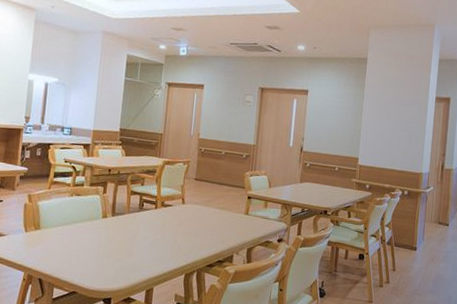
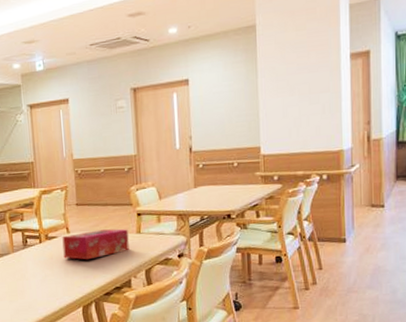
tissue box: none [175,205,238,232] -> present [62,228,129,260]

